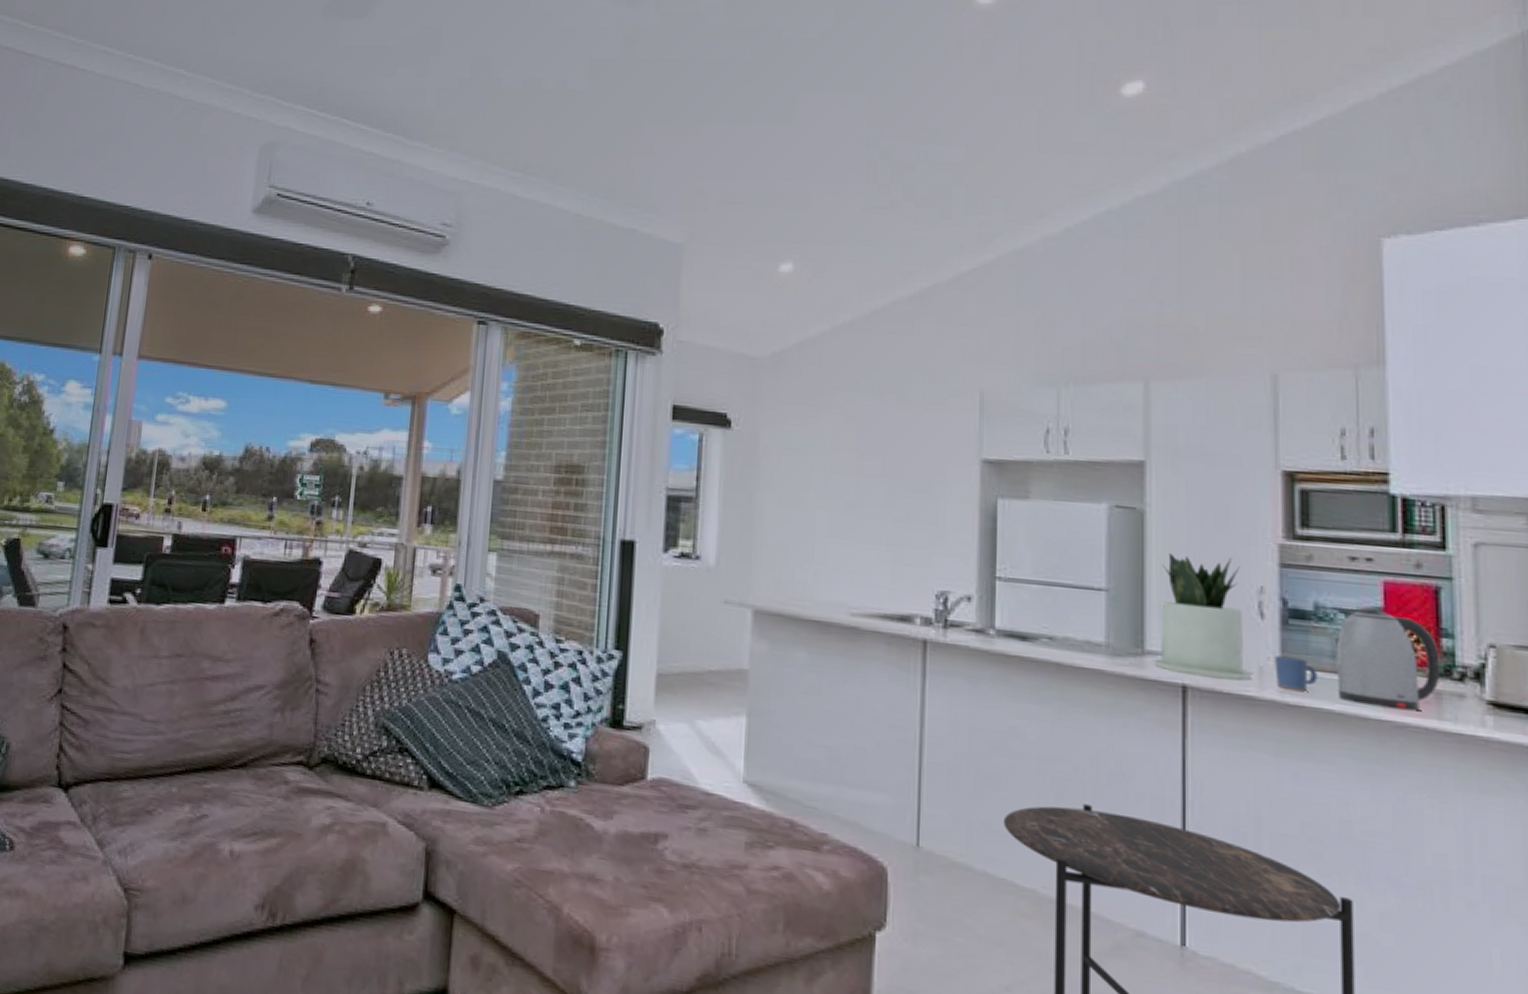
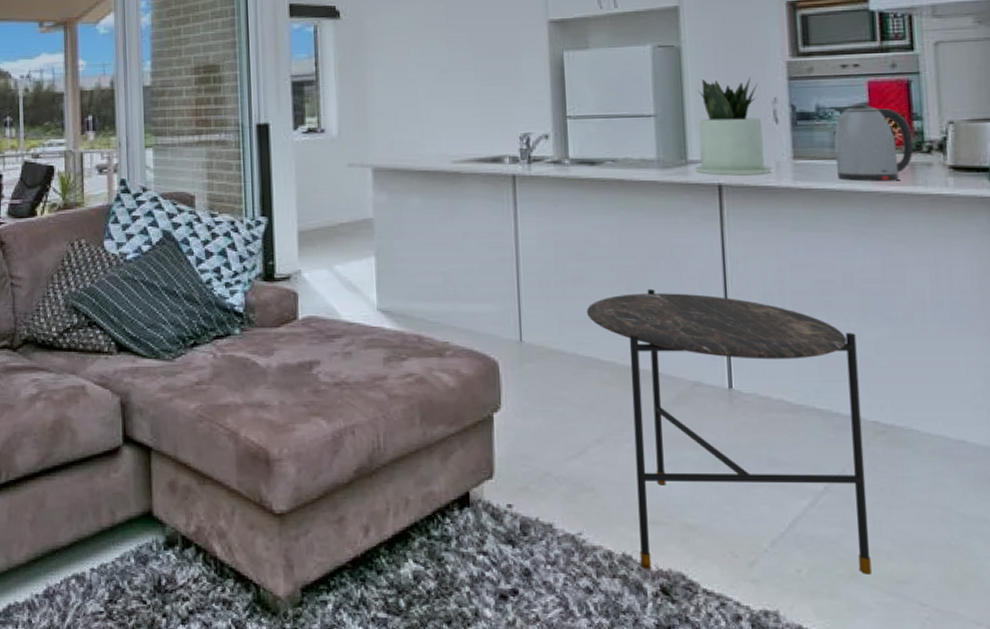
mug: present [1274,656,1318,691] -> none [788,151,821,177]

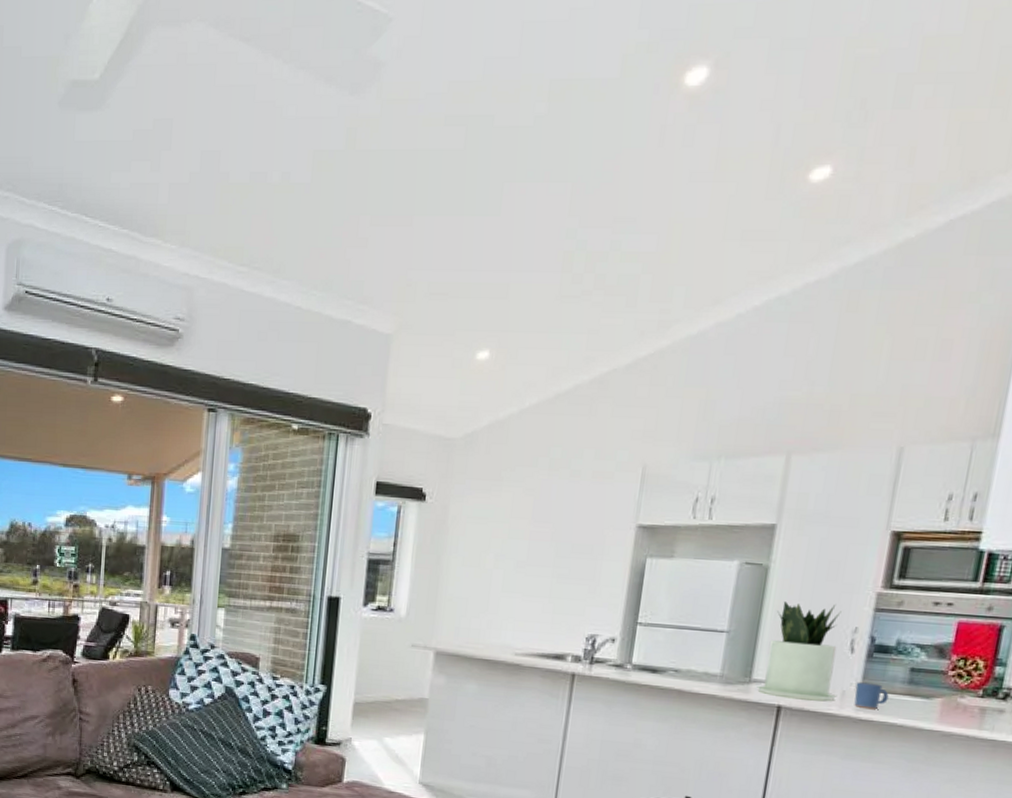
mug: none [788,151,821,177] -> present [854,682,889,709]
kettle: present [834,105,913,182] -> none [902,644,991,724]

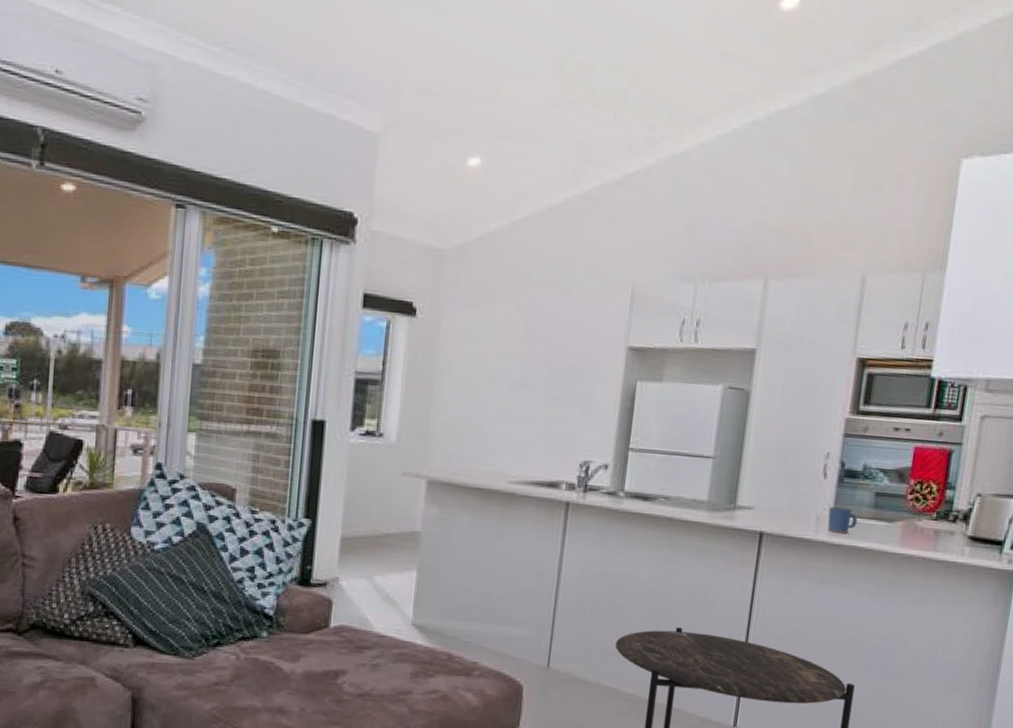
planter: present [756,601,842,702] -> none [741,427,815,527]

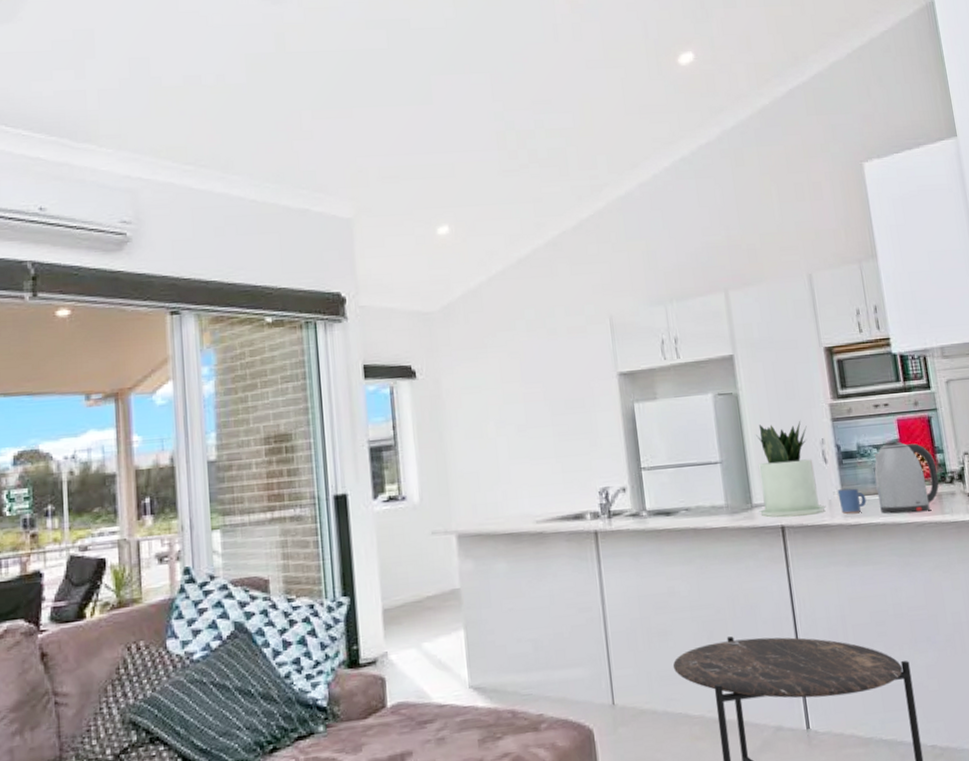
planter: none [741,427,815,527] -> present [756,421,826,518]
kettle: none [869,469,943,546] -> present [874,442,939,515]

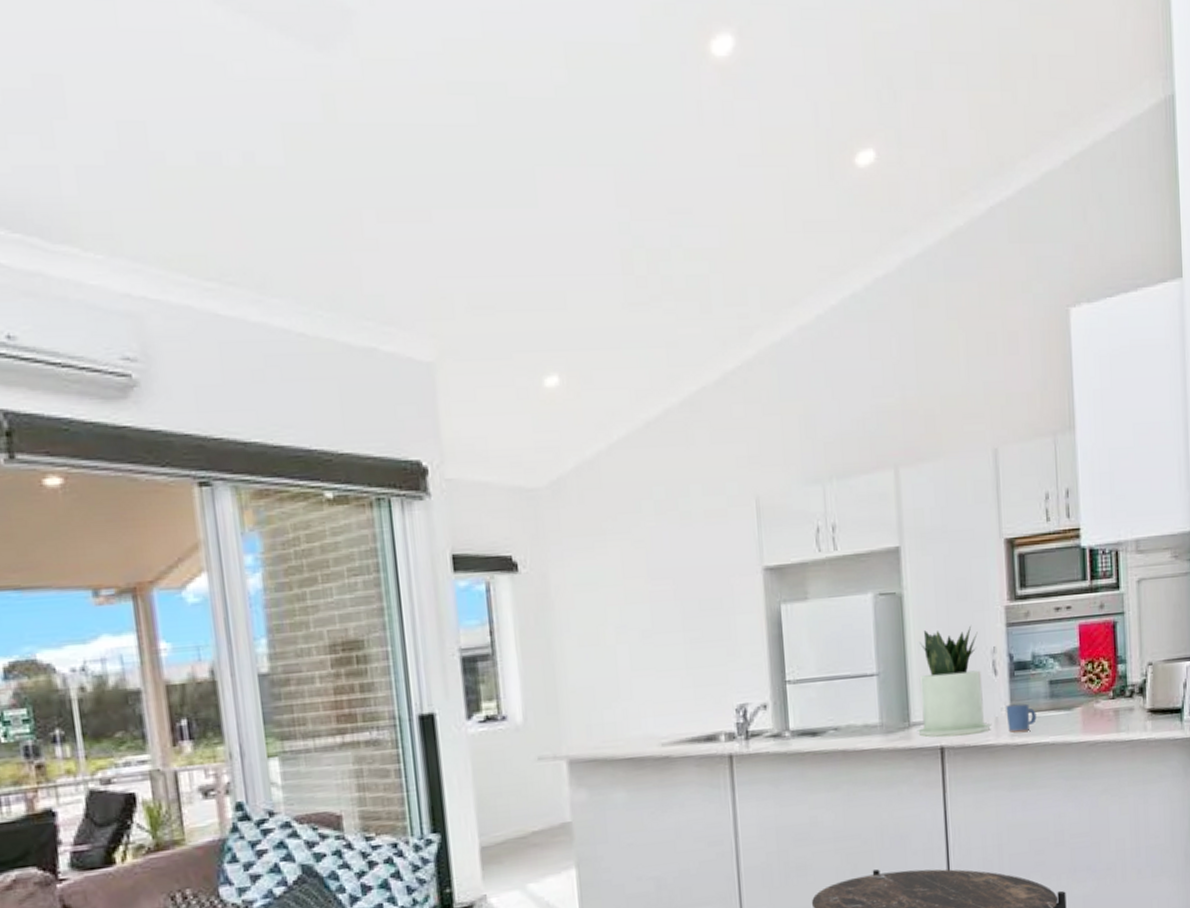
kettle: present [874,442,939,515] -> none [1048,650,1118,733]

